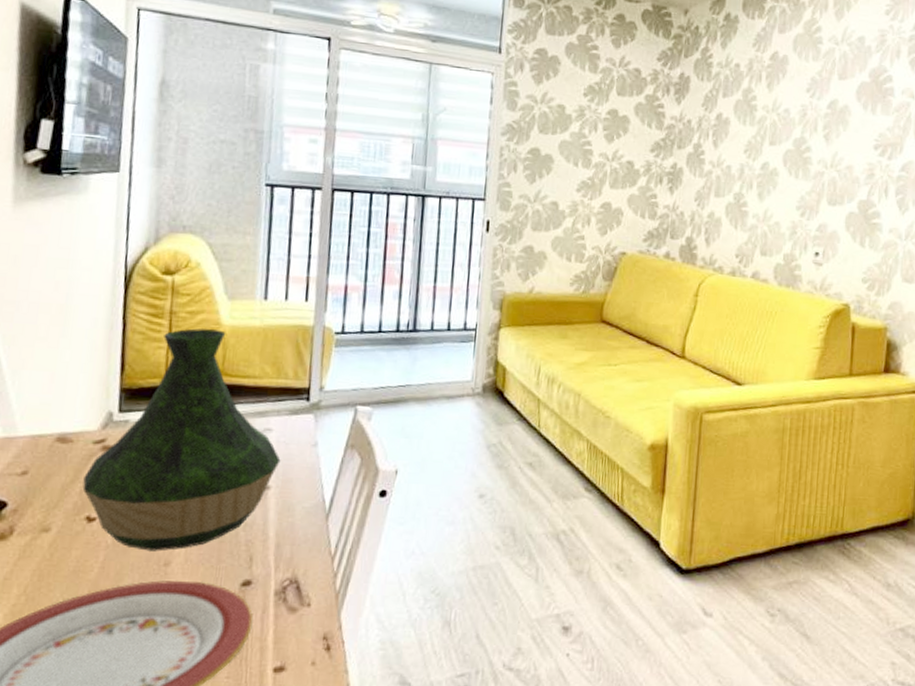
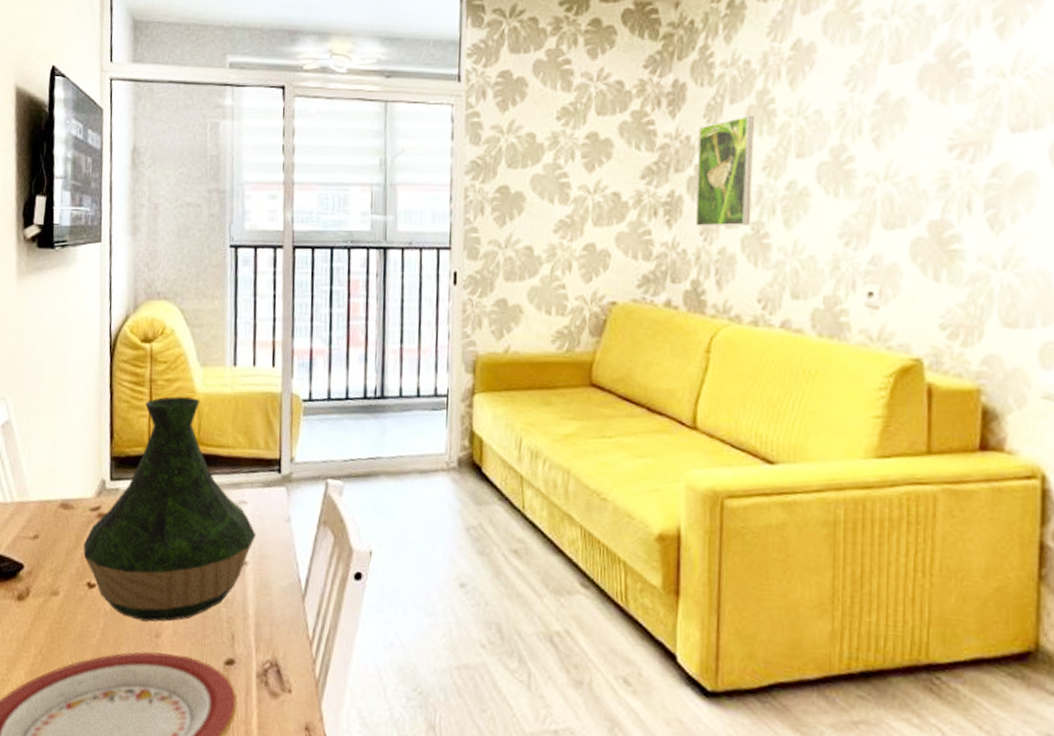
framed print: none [691,108,740,196] -> present [695,116,754,227]

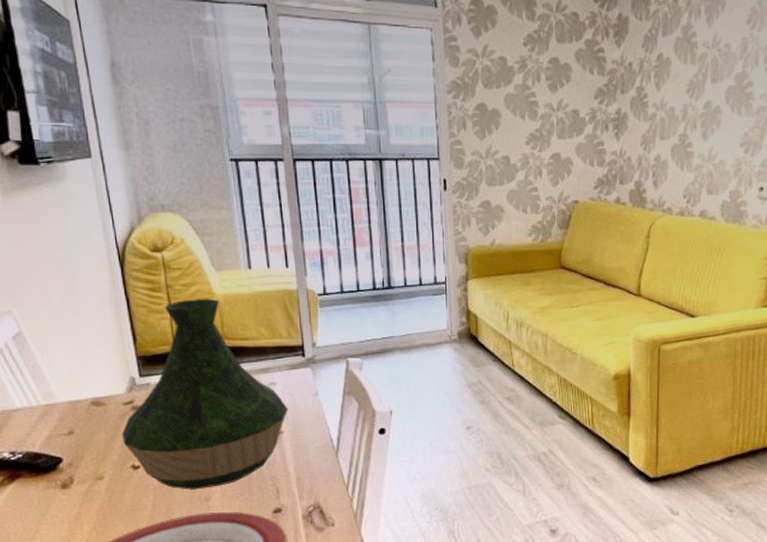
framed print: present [695,116,754,227] -> none [637,47,681,138]

